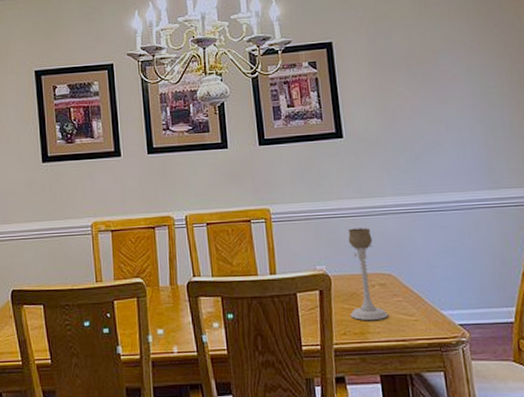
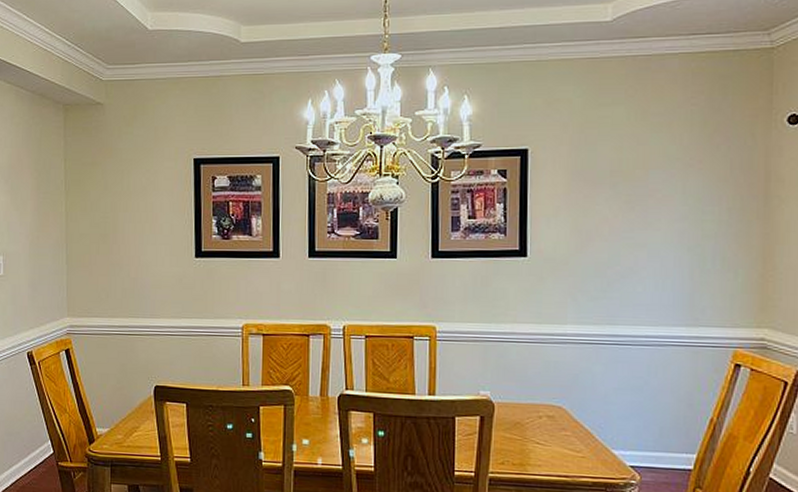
candle holder: present [348,228,389,320] -> none [511,355,553,453]

